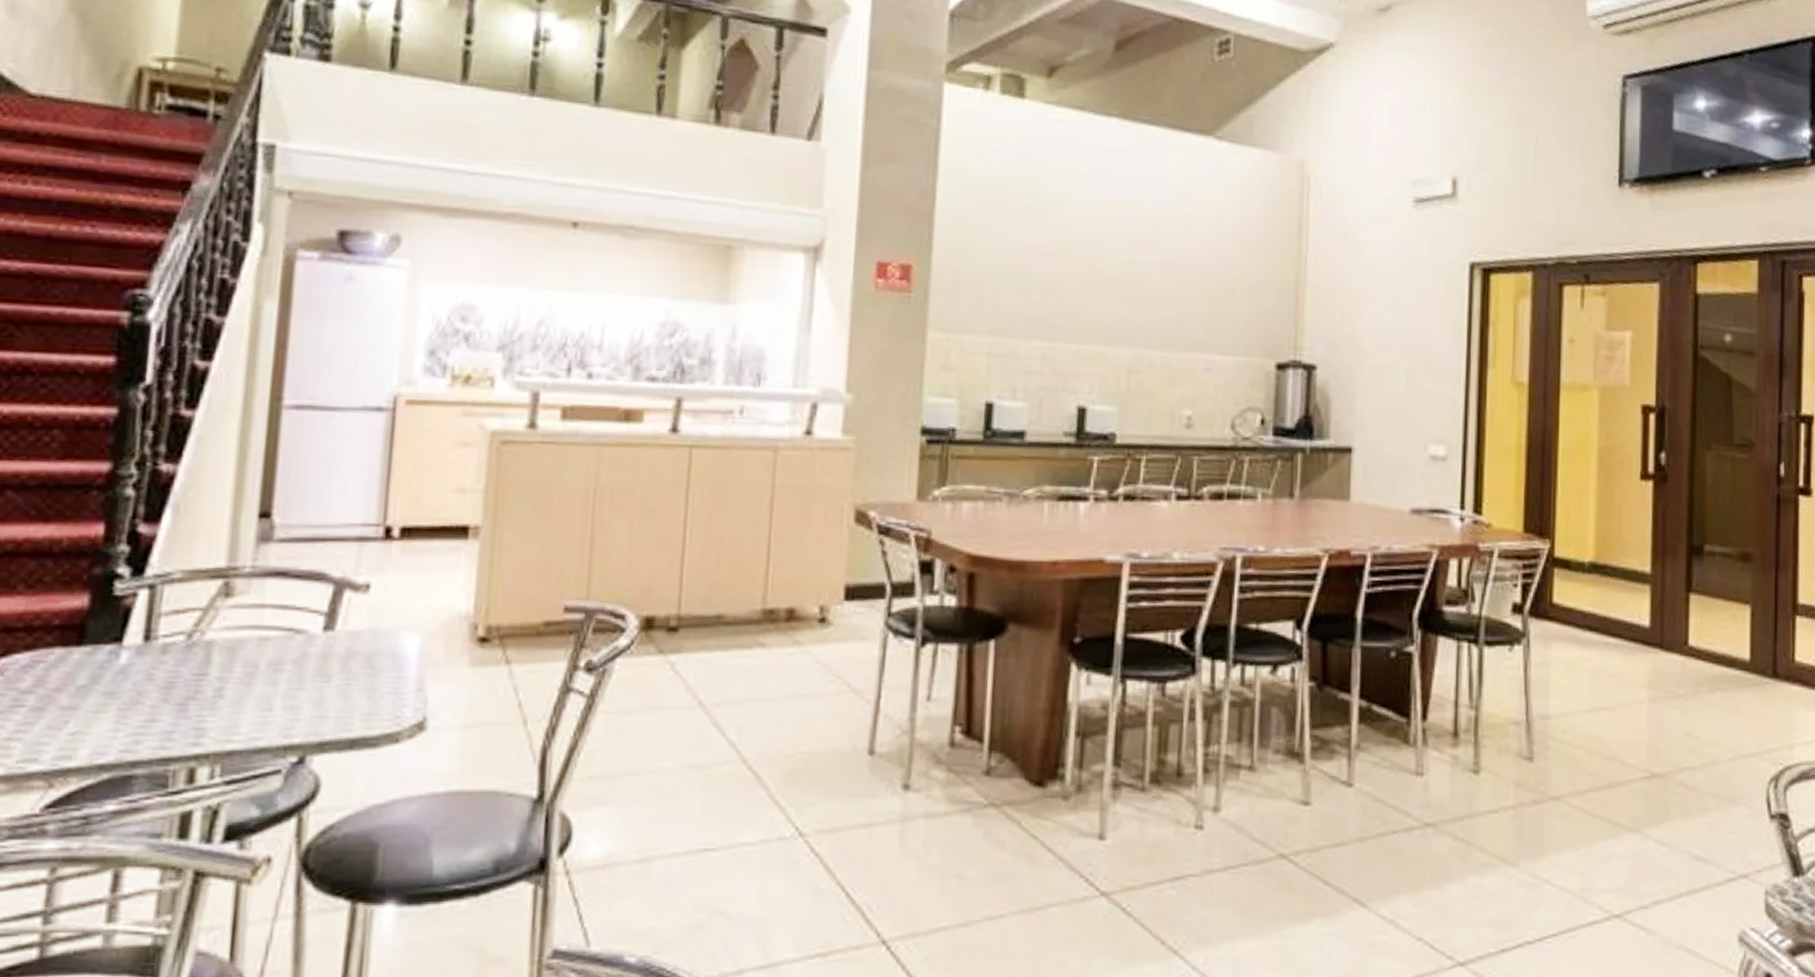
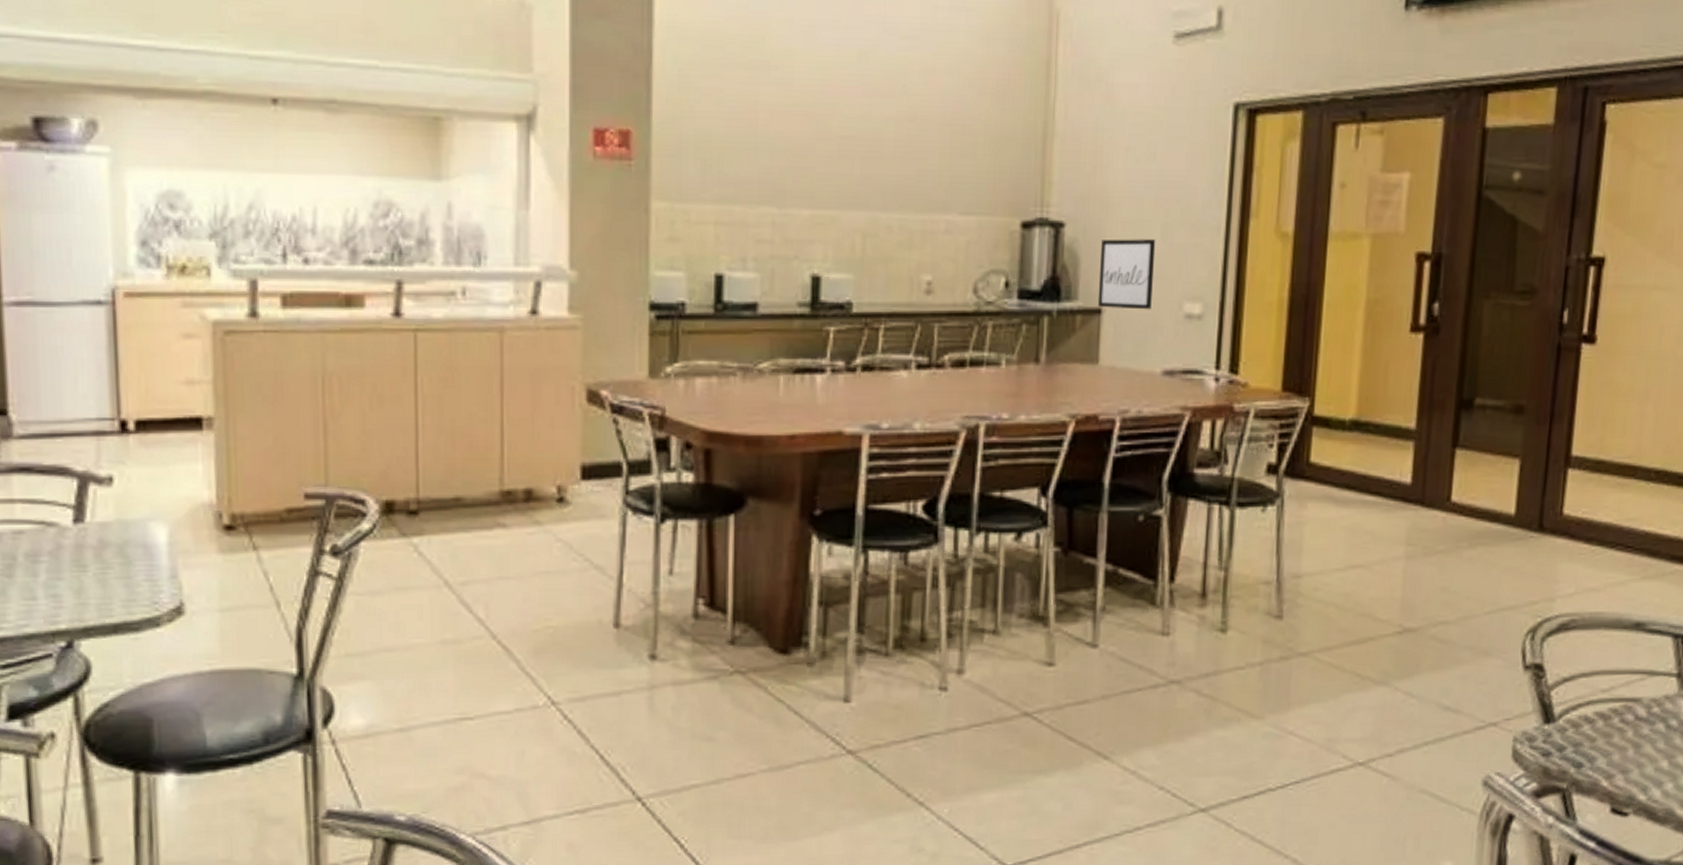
wall art: none [1348,382,1402,450] -> present [1097,239,1156,310]

